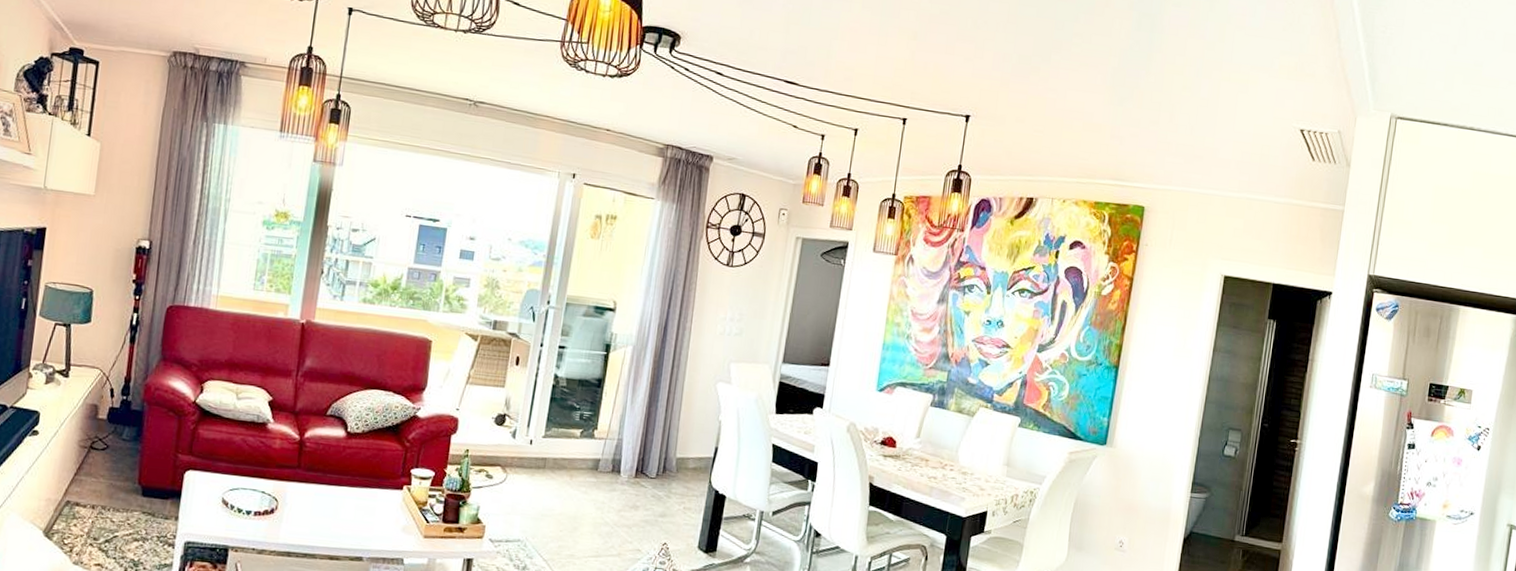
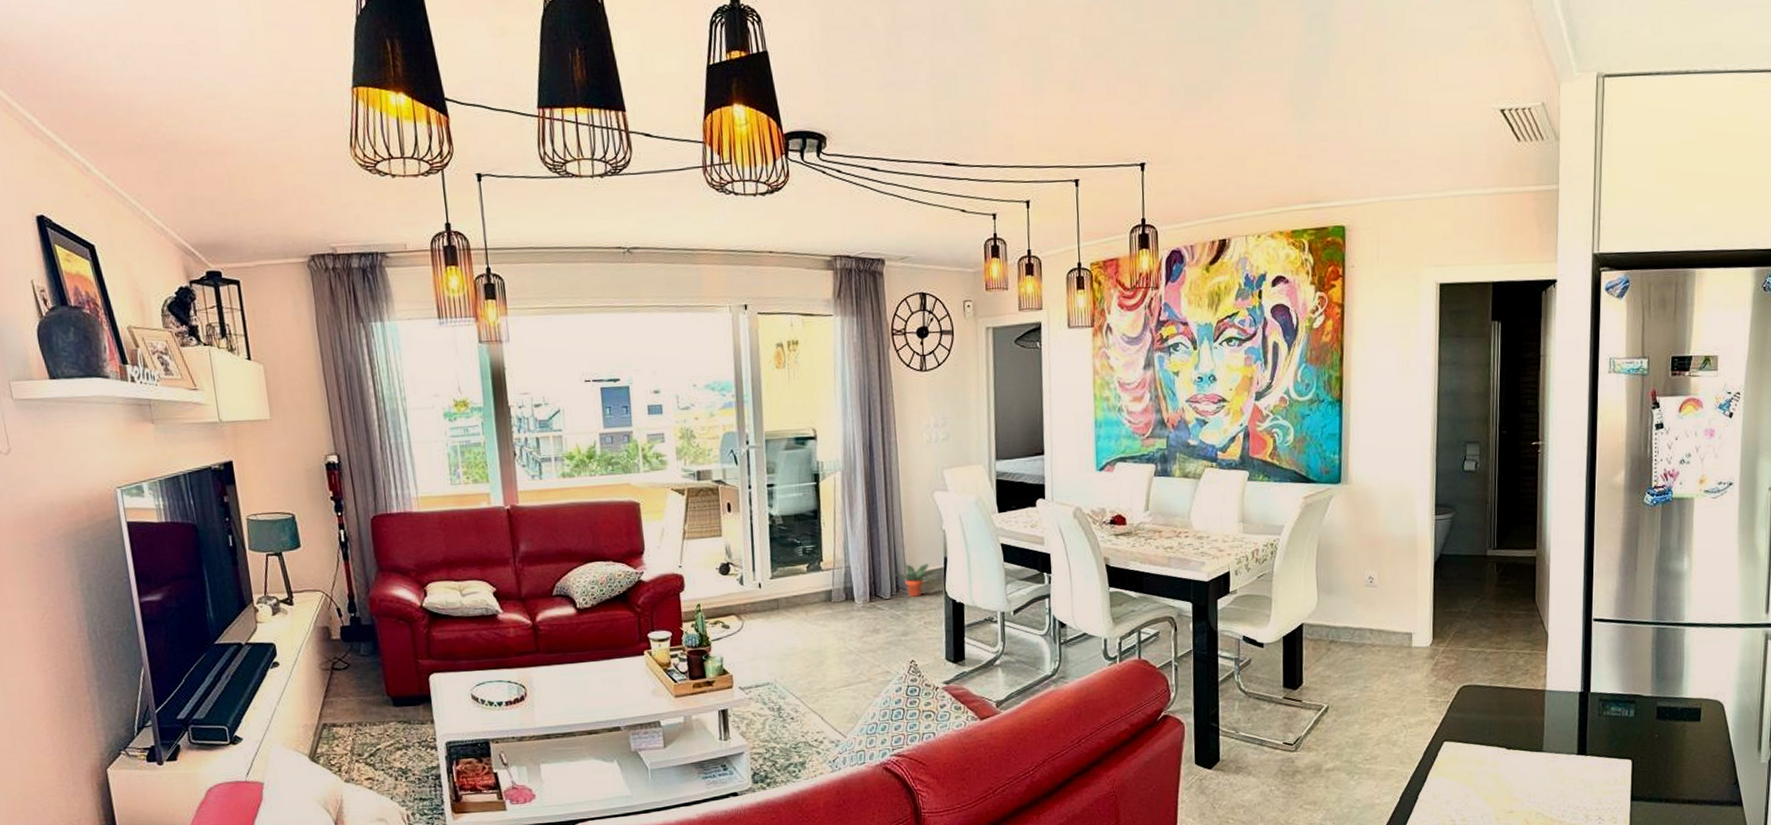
potted plant: none [662,445,704,482] -> present [892,562,936,597]

